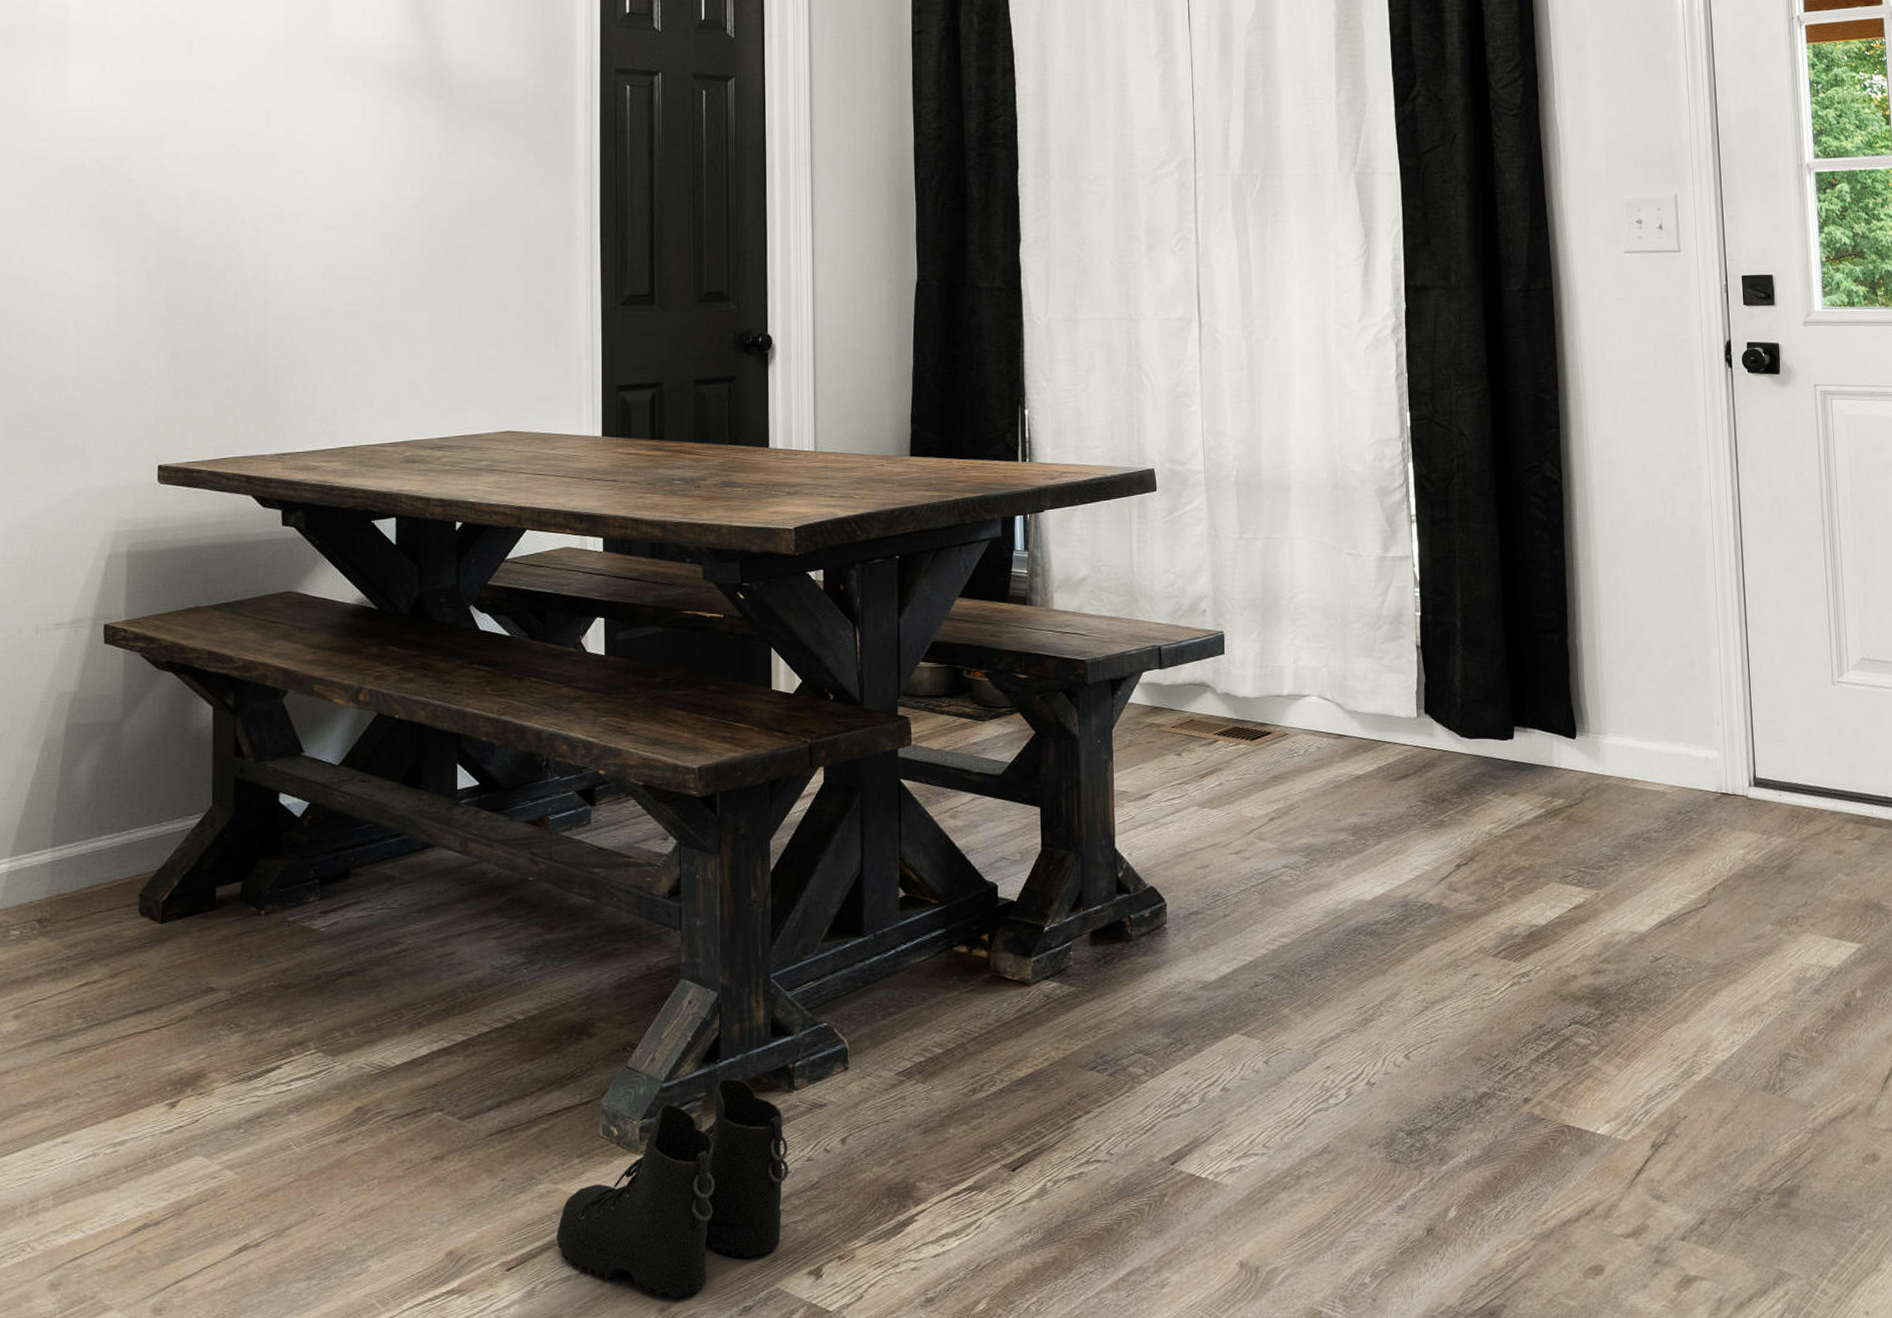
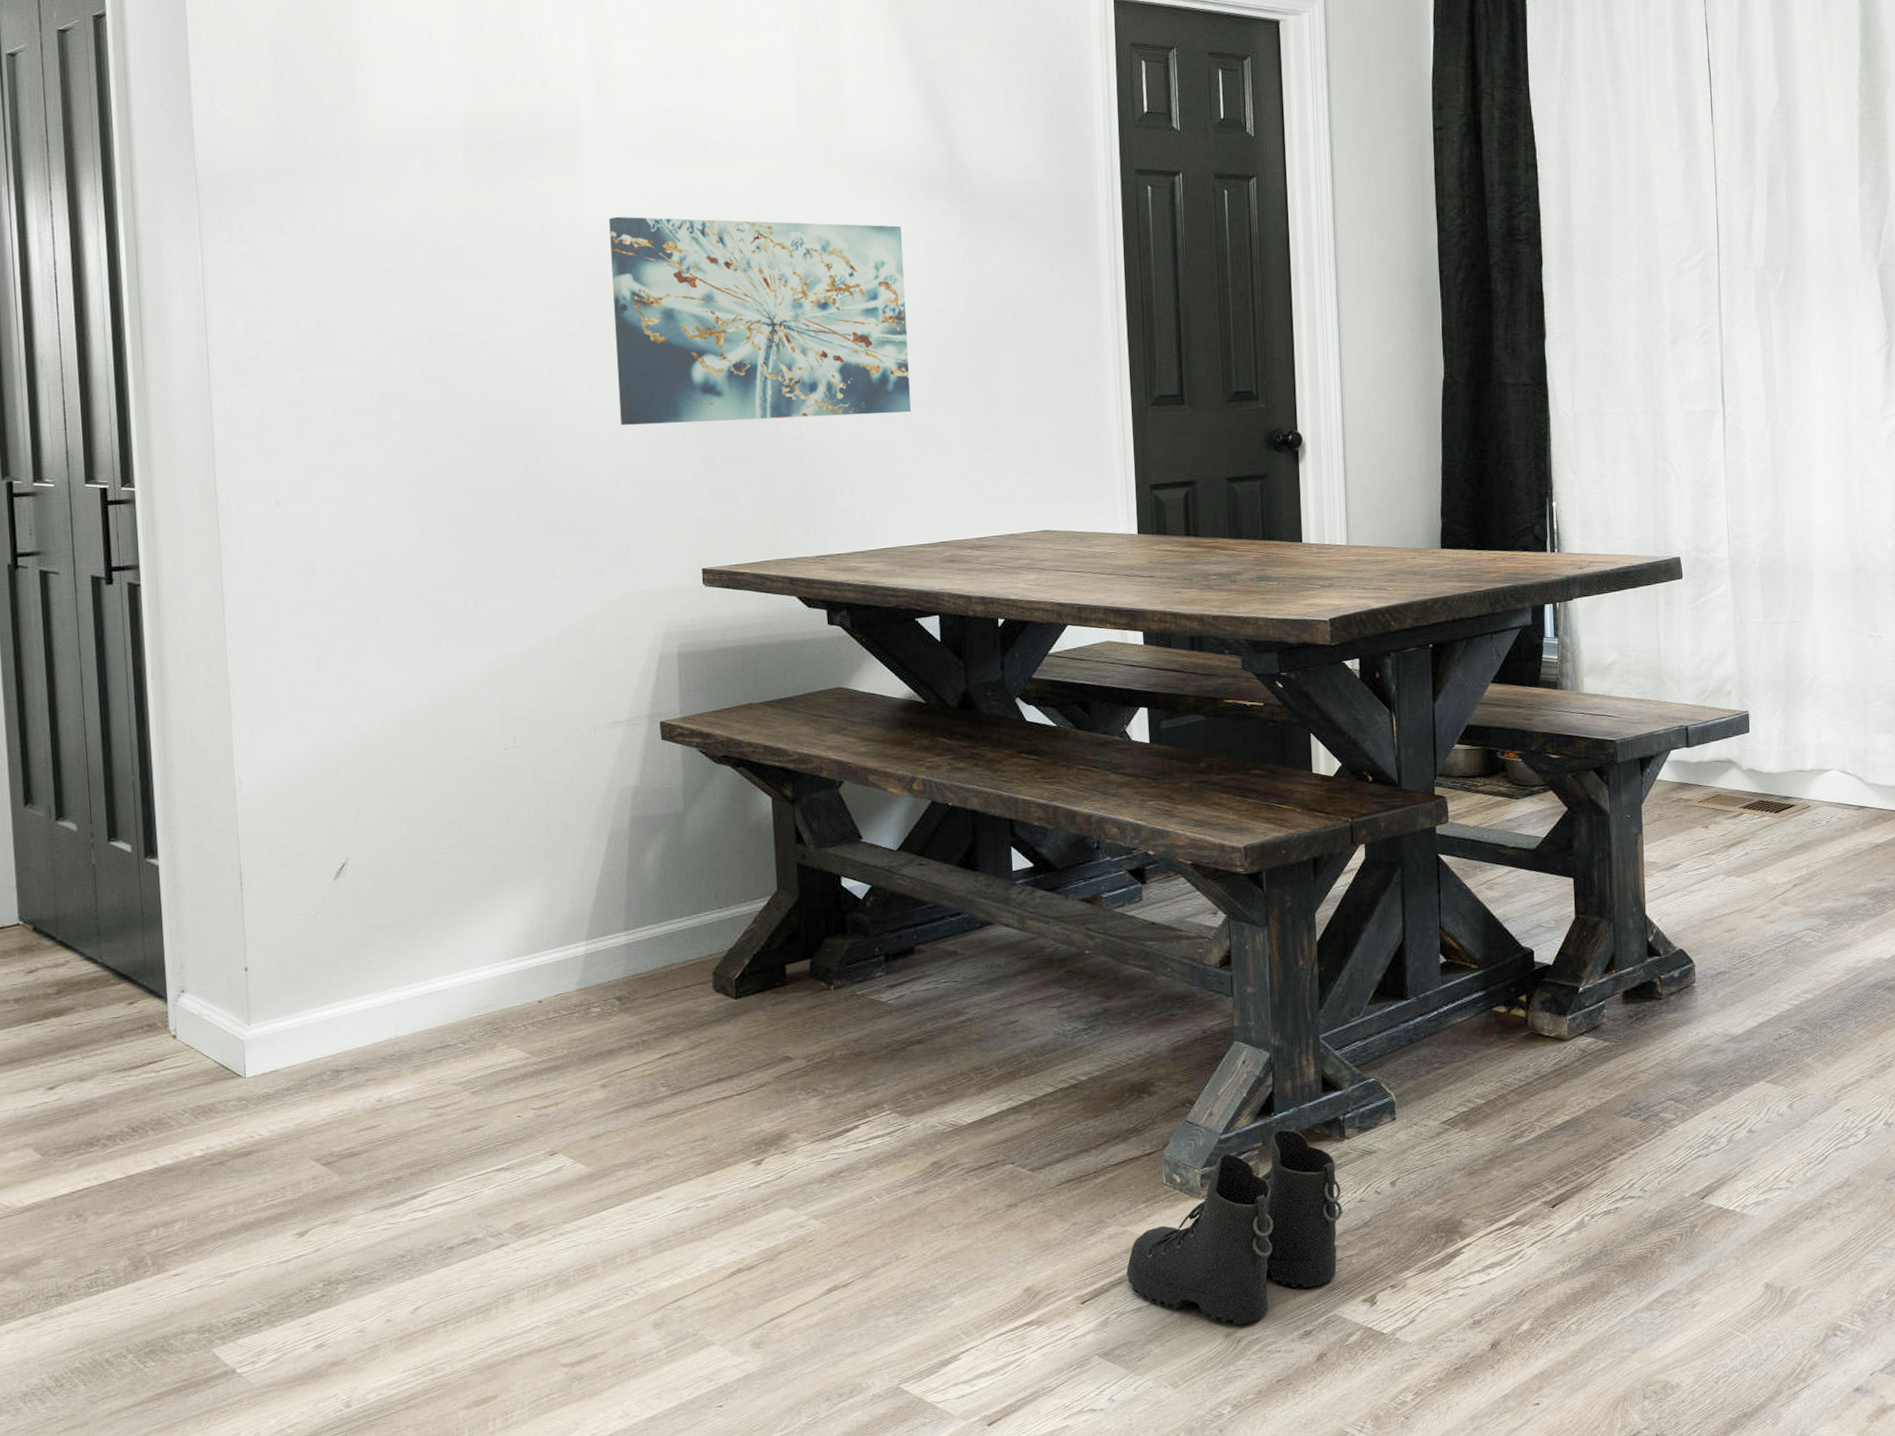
wall art: none [86,108,380,317] -> present [609,216,912,425]

